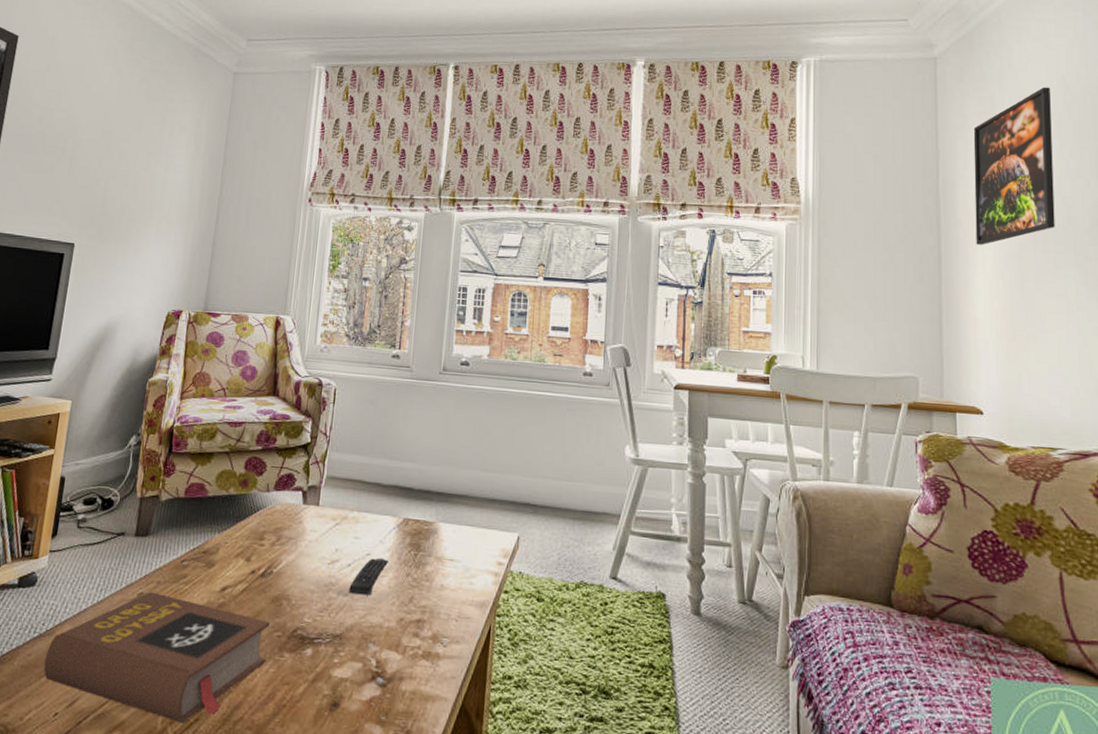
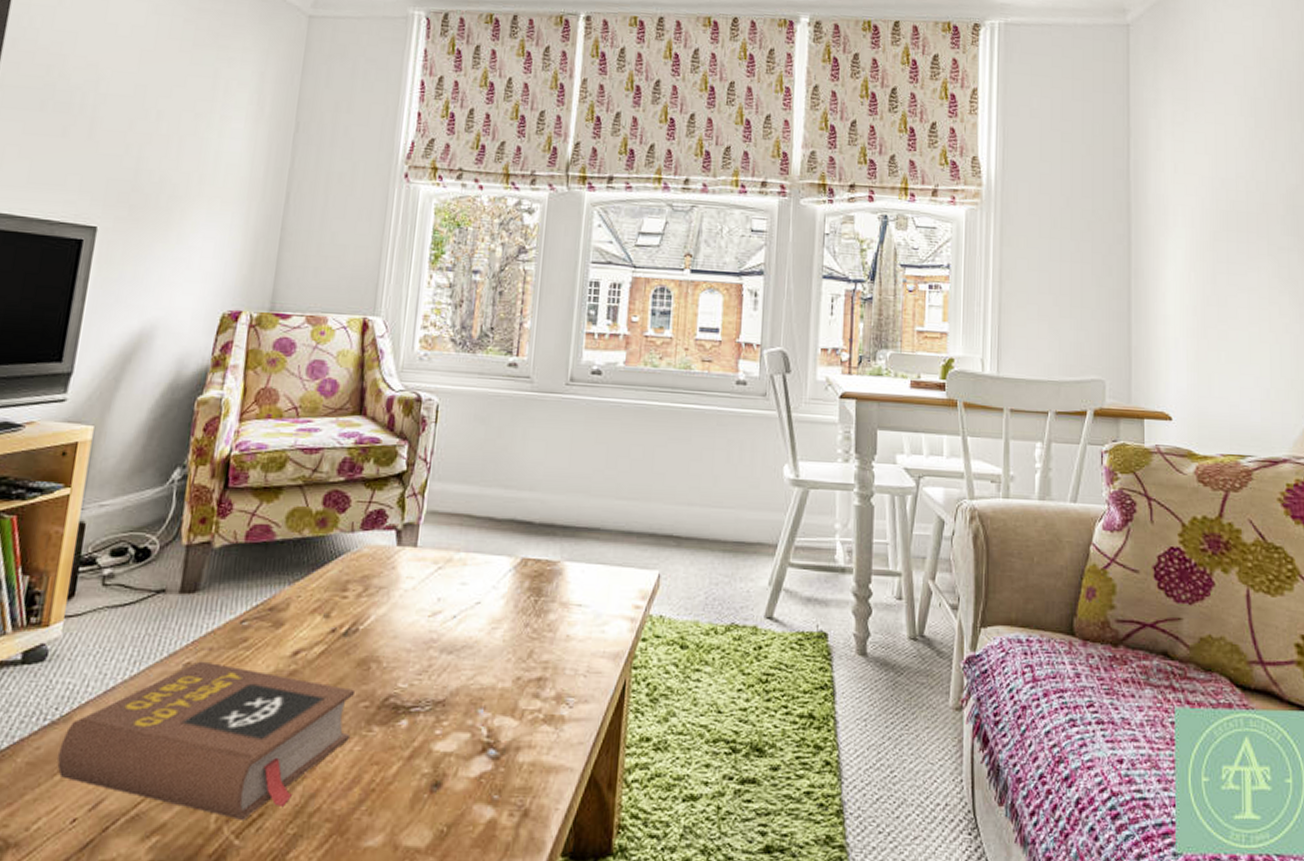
remote control: present [349,557,388,596] -> none [454,606,503,652]
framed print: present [973,87,1055,245] -> none [1166,60,1249,234]

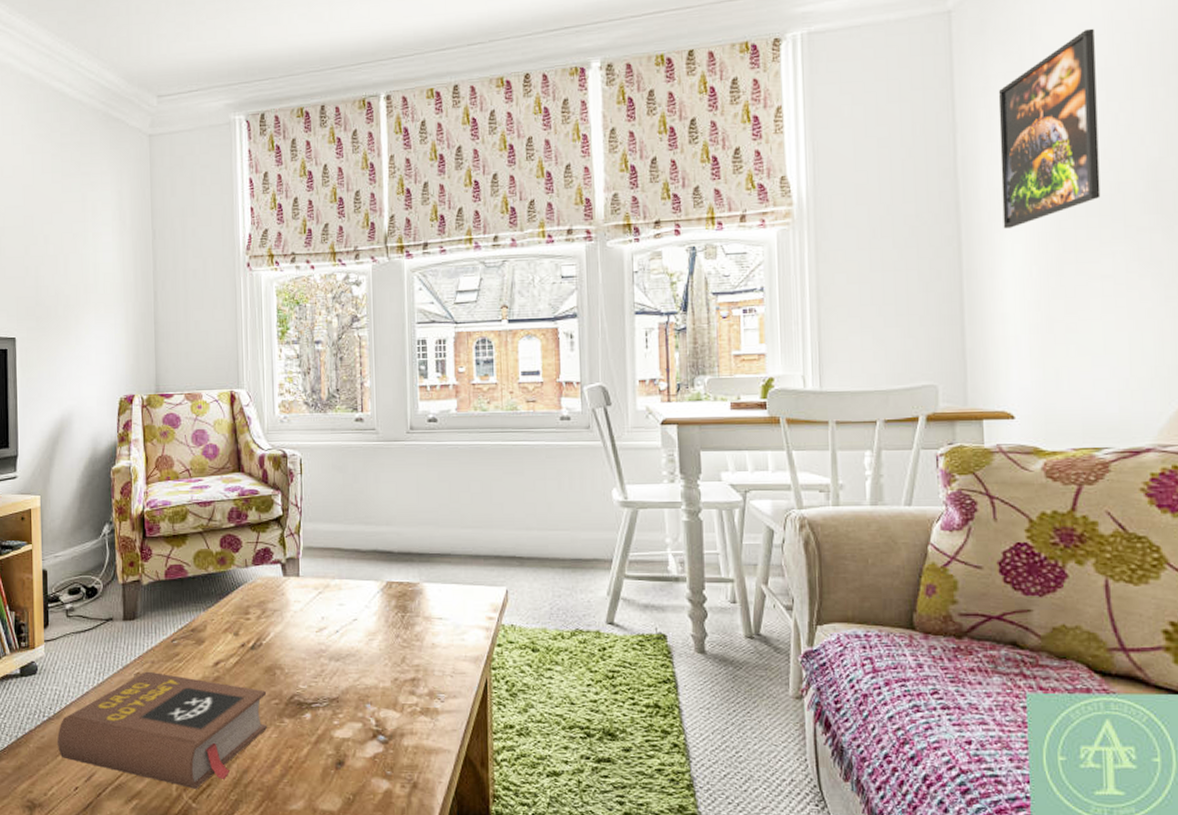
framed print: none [1166,60,1249,234] -> present [998,28,1101,229]

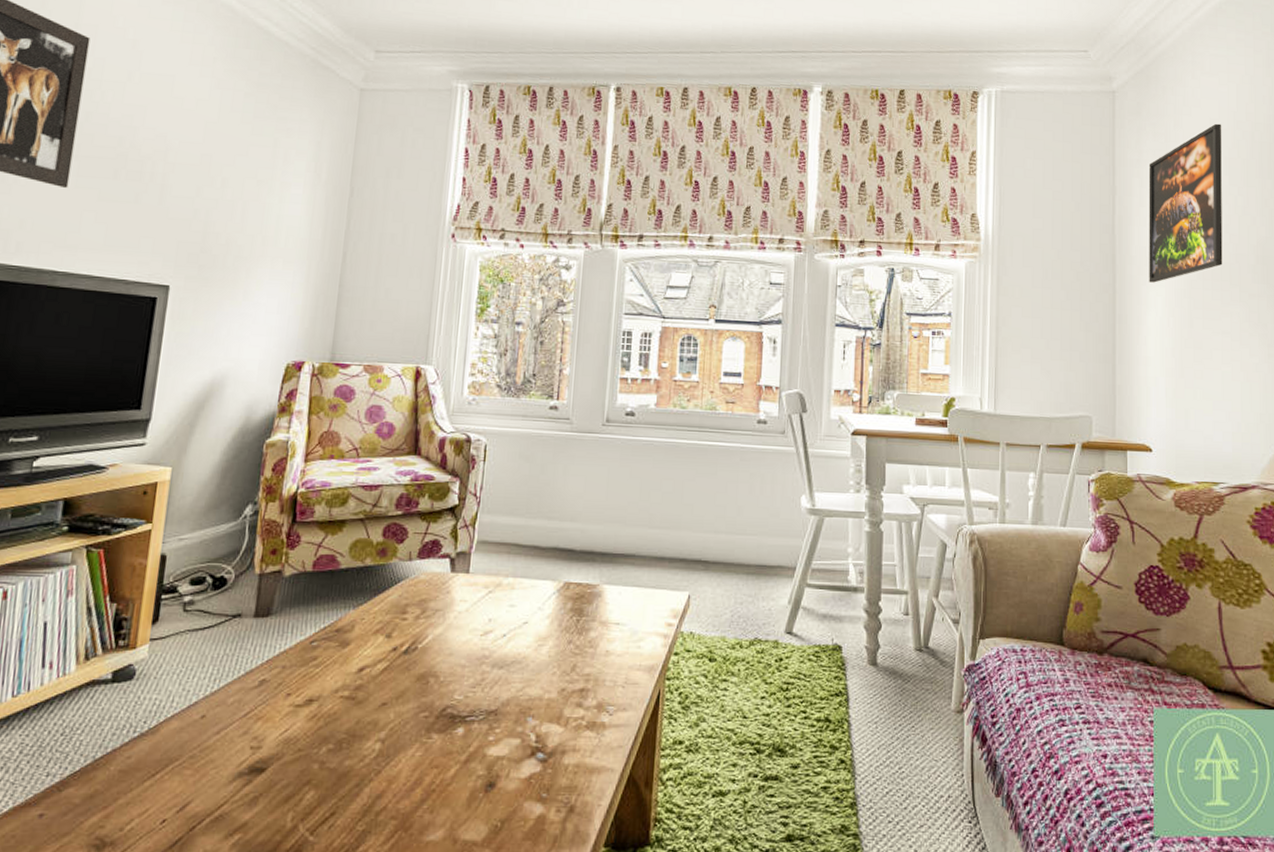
book: present [58,671,268,789] -> none [147,678,416,819]

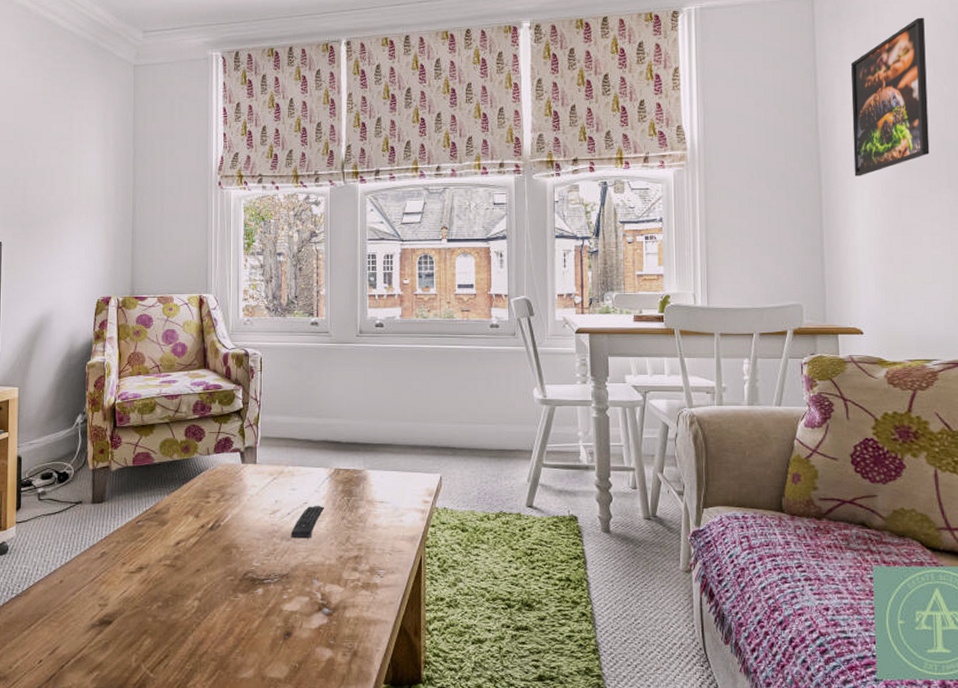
remote control: none [504,625,548,667] -> present [291,505,324,539]

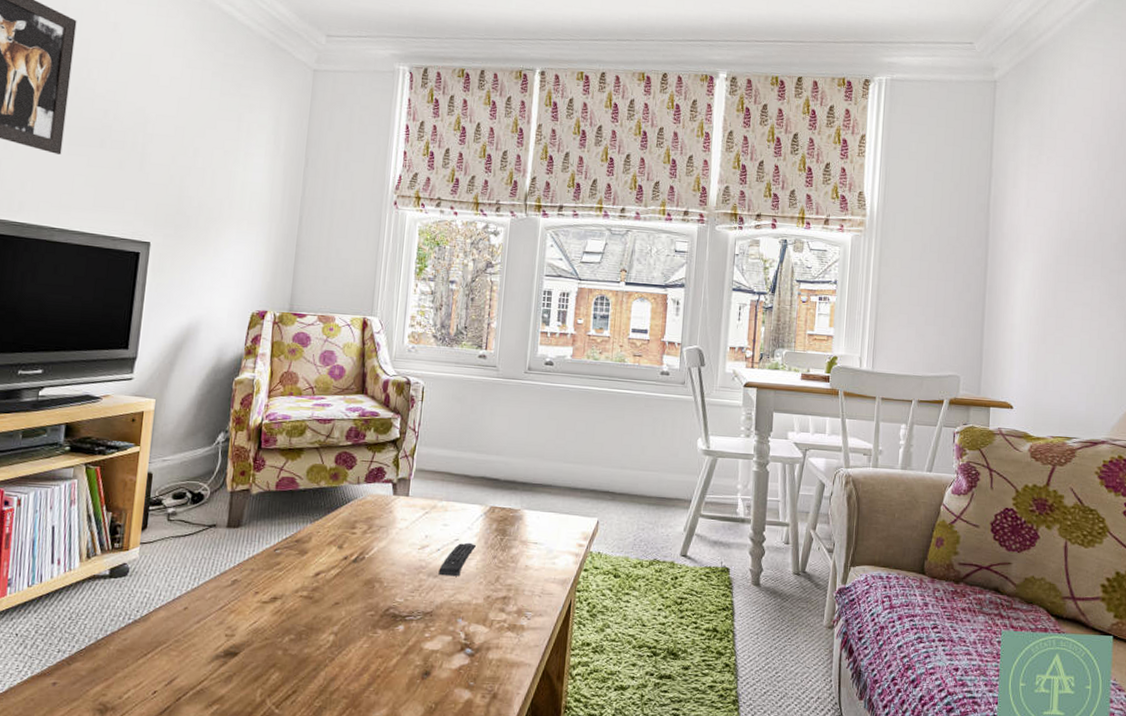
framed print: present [850,17,930,176] -> none [1018,112,1094,258]

